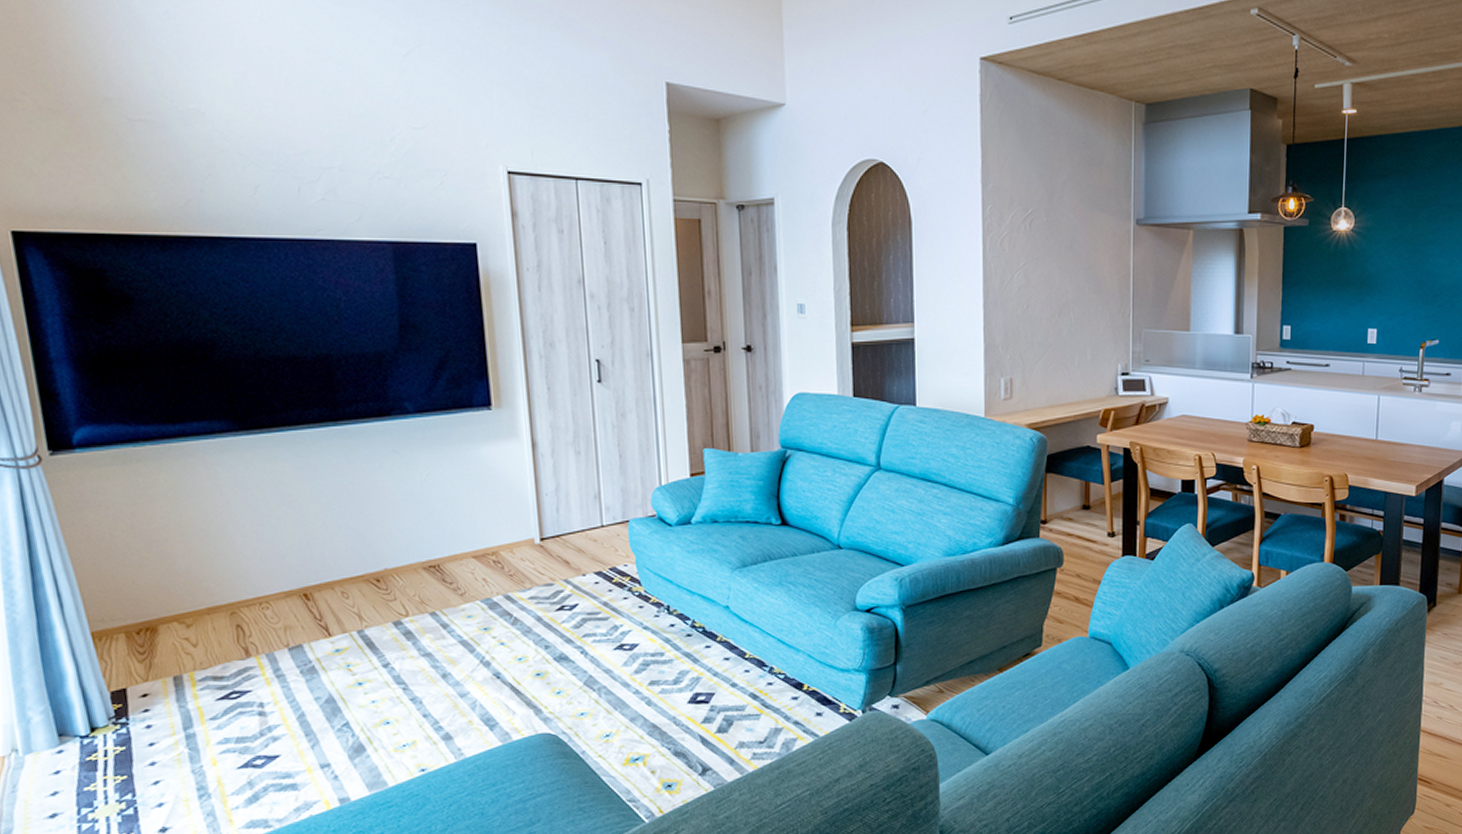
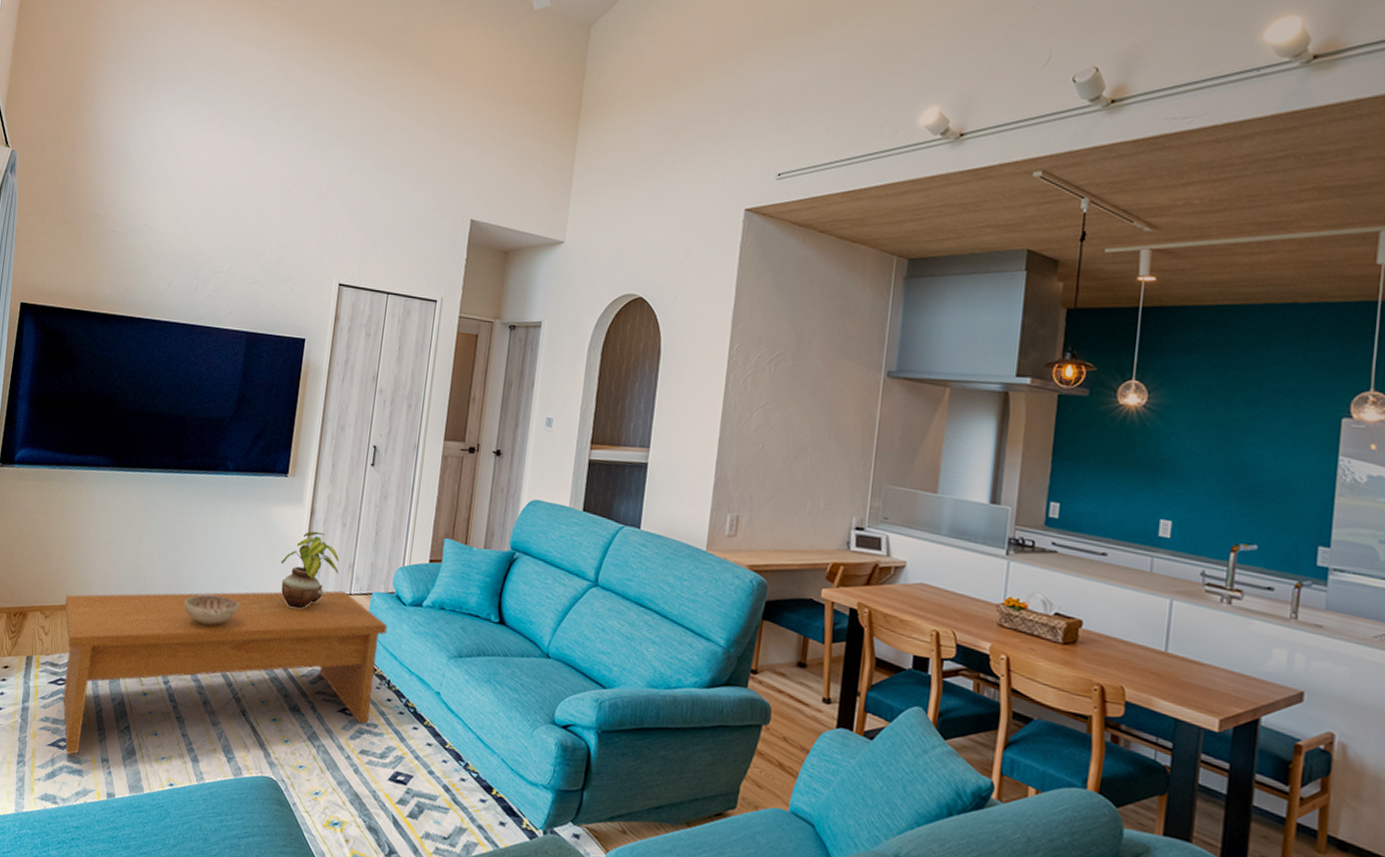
coffee table: none [211,524,655,771] -> present [63,590,388,755]
decorative bowl: none [386,557,464,593] -> present [184,593,240,626]
potted plant: none [506,465,582,554] -> present [281,531,339,609]

